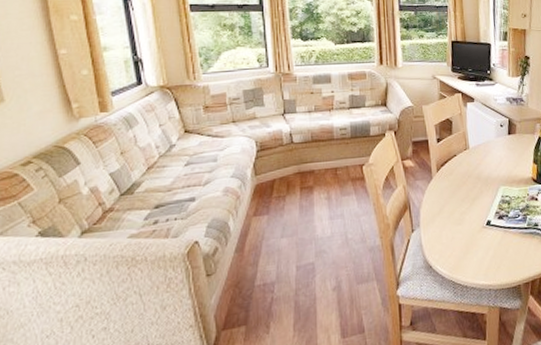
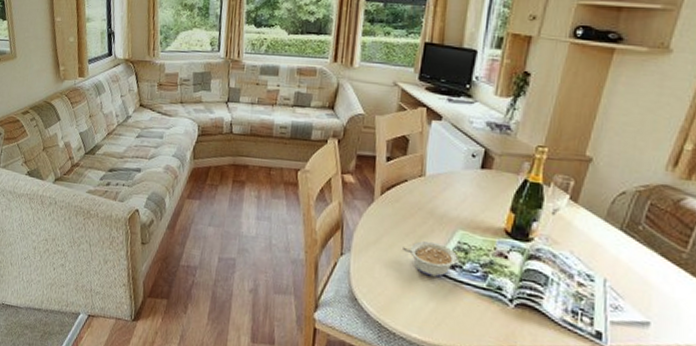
legume: none [460,200,504,230] -> present [401,241,459,278]

